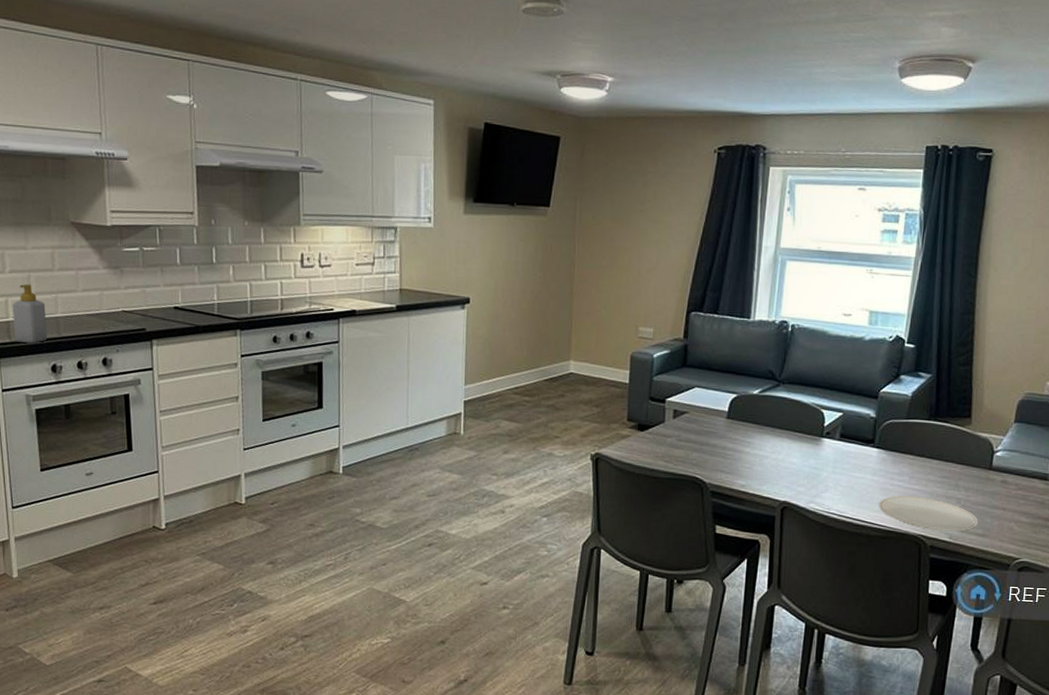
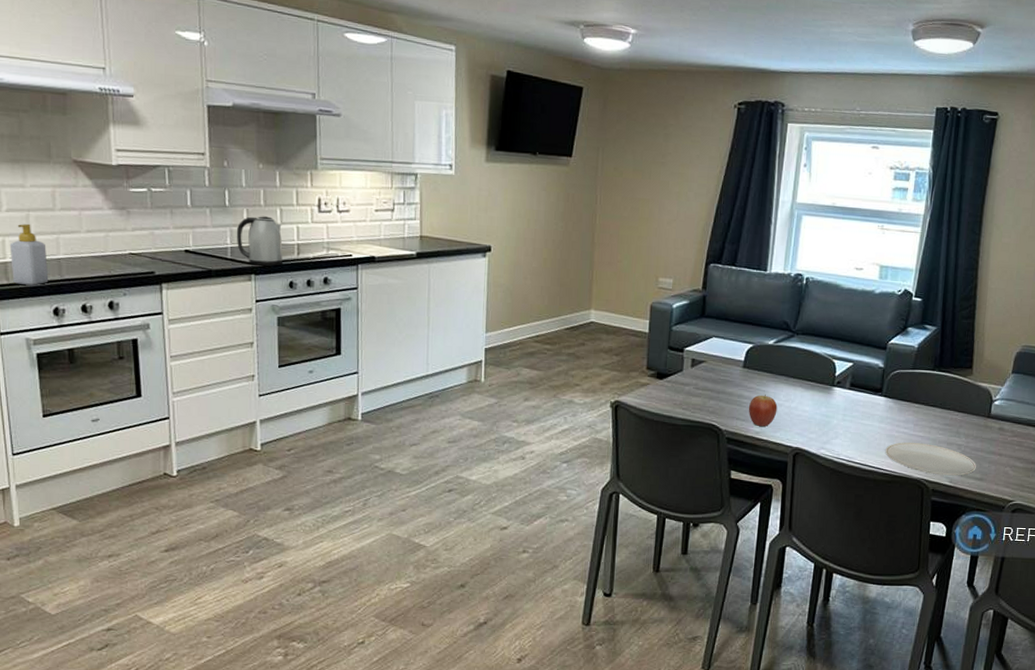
kettle: none [222,272,267,321] -> present [236,216,283,266]
fruit: none [733,445,764,479] -> present [748,394,778,426]

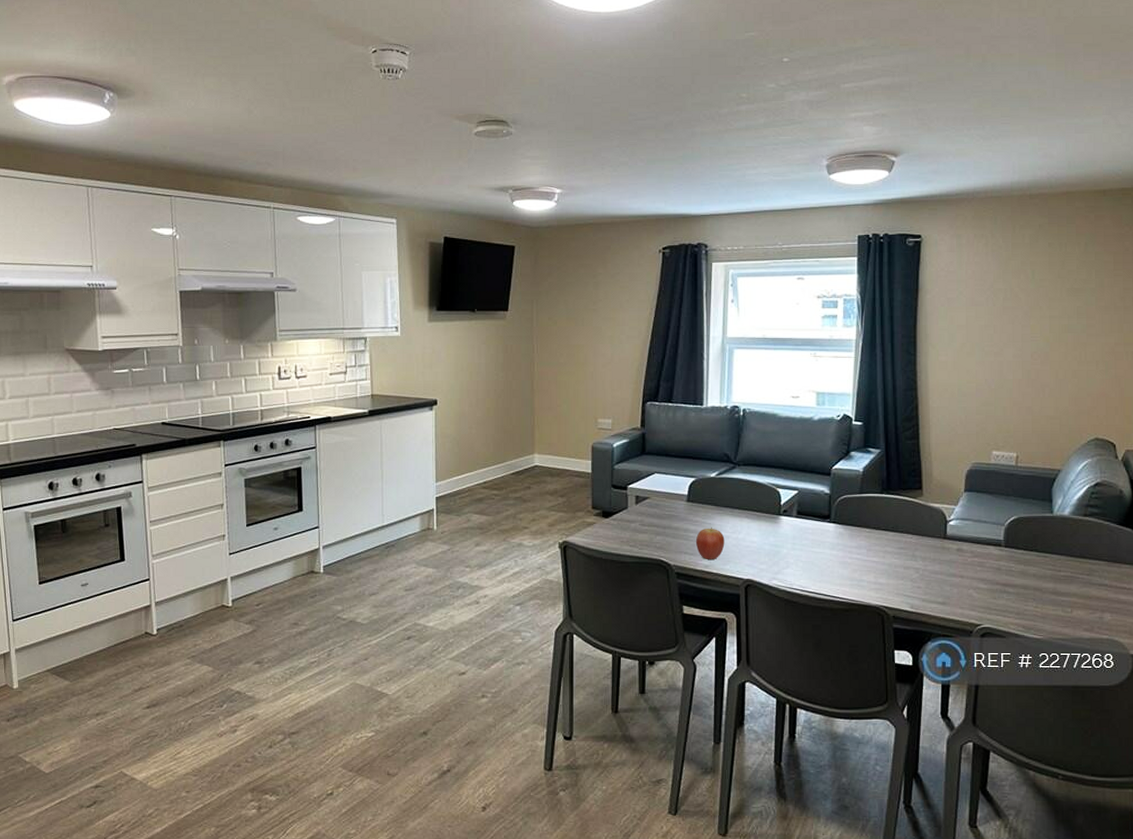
soap bottle: present [9,223,49,286] -> none [11,408,45,464]
kettle: present [236,216,283,266] -> none [206,387,248,432]
plate: present [885,442,977,476] -> none [839,568,938,601]

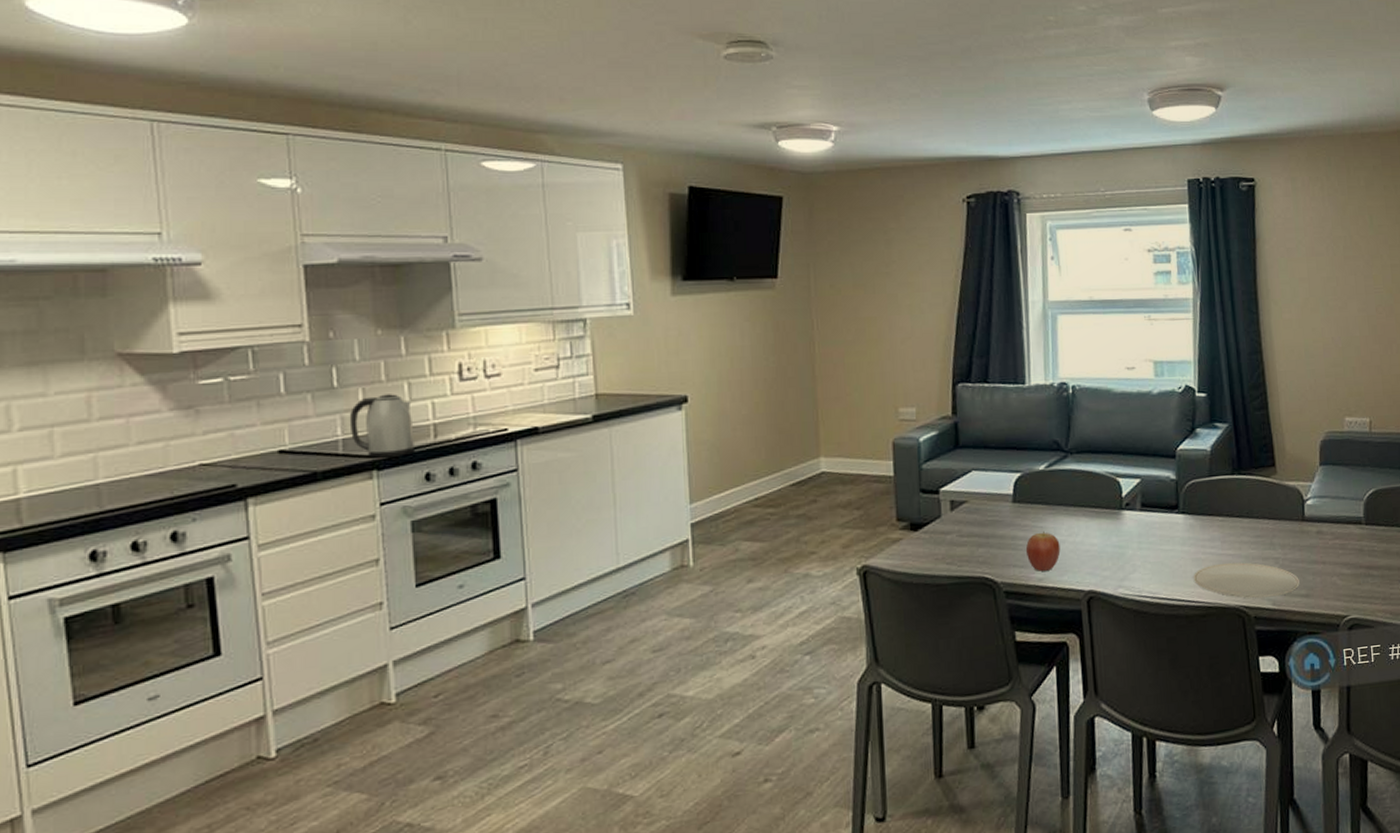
kettle: none [206,387,248,432] -> present [349,394,414,458]
plate: none [839,568,938,601] -> present [1193,562,1301,599]

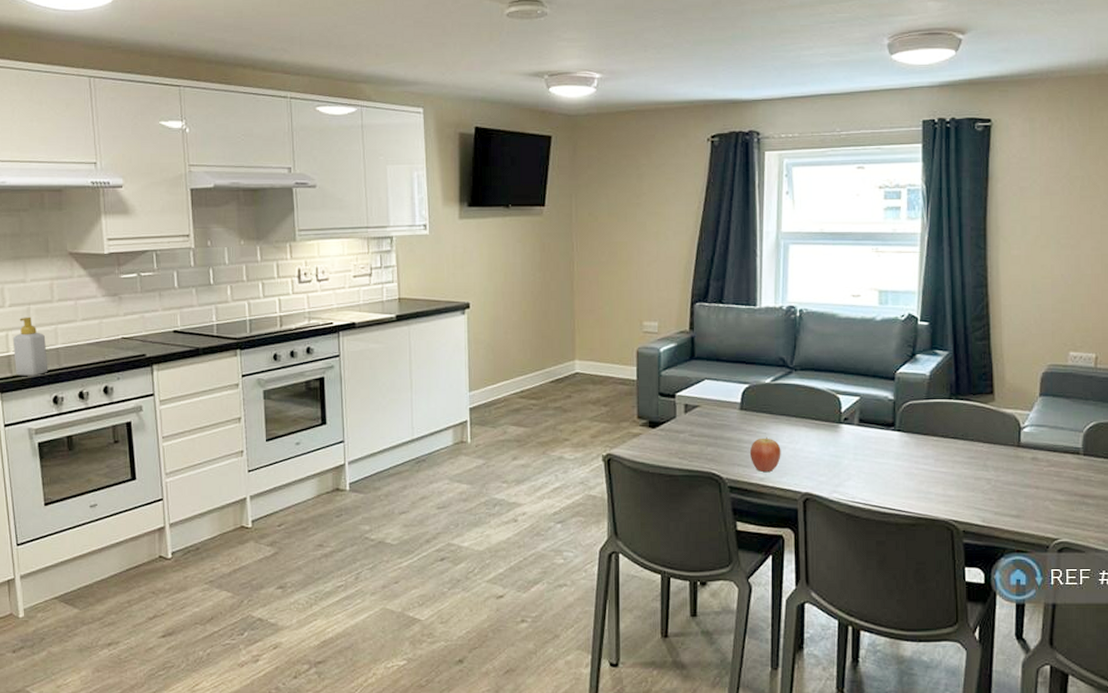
soap bottle: none [23,443,82,527] -> present [12,316,48,377]
kettle: present [349,394,414,458] -> none [221,291,266,340]
plate: present [1193,562,1301,599] -> none [905,479,1012,514]

